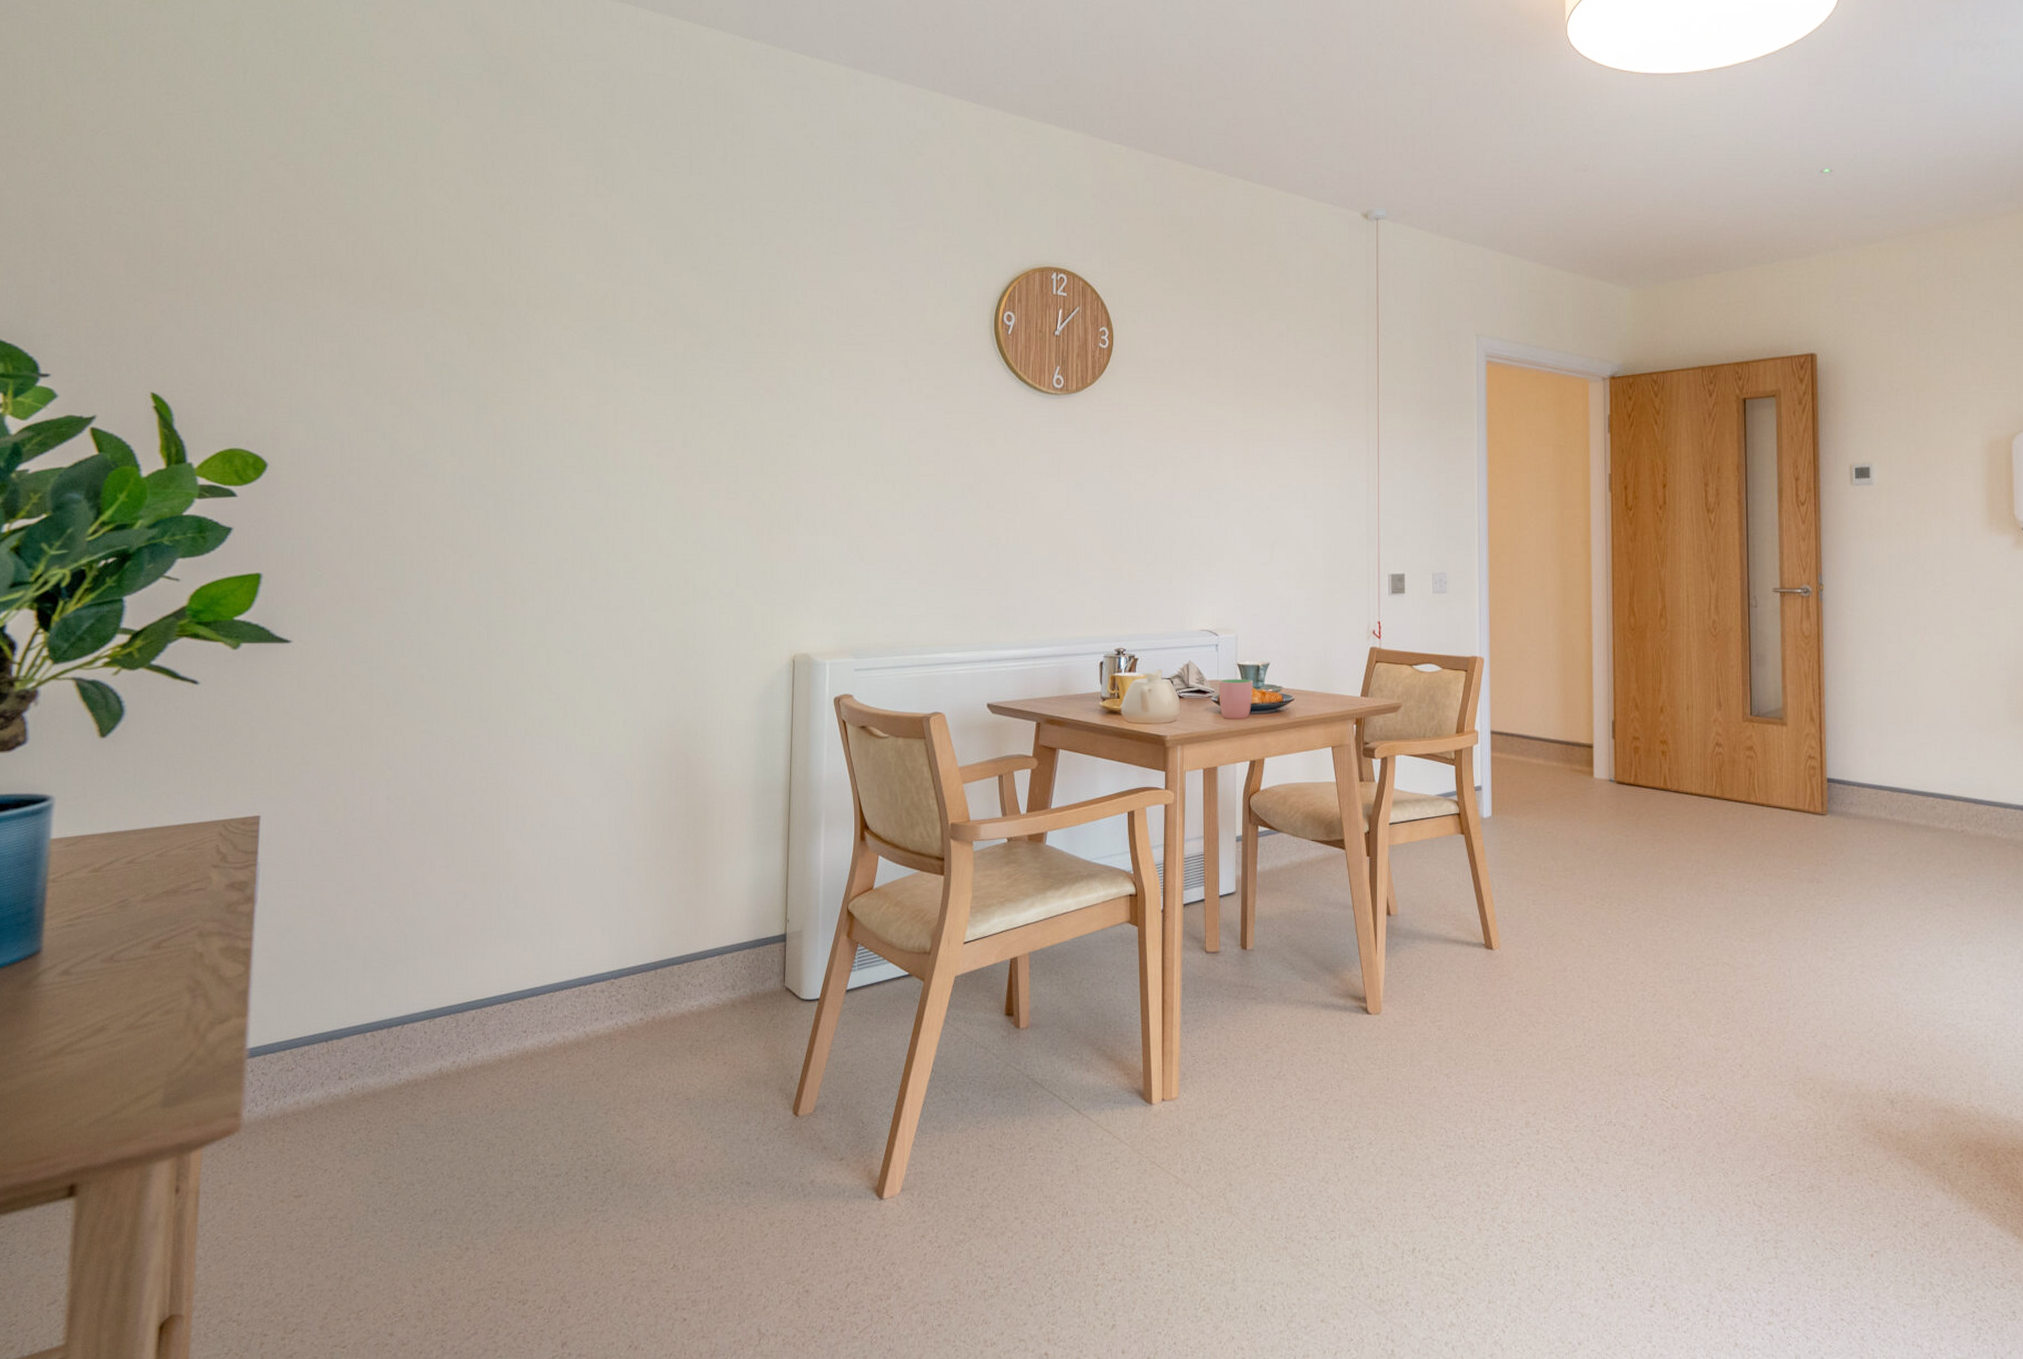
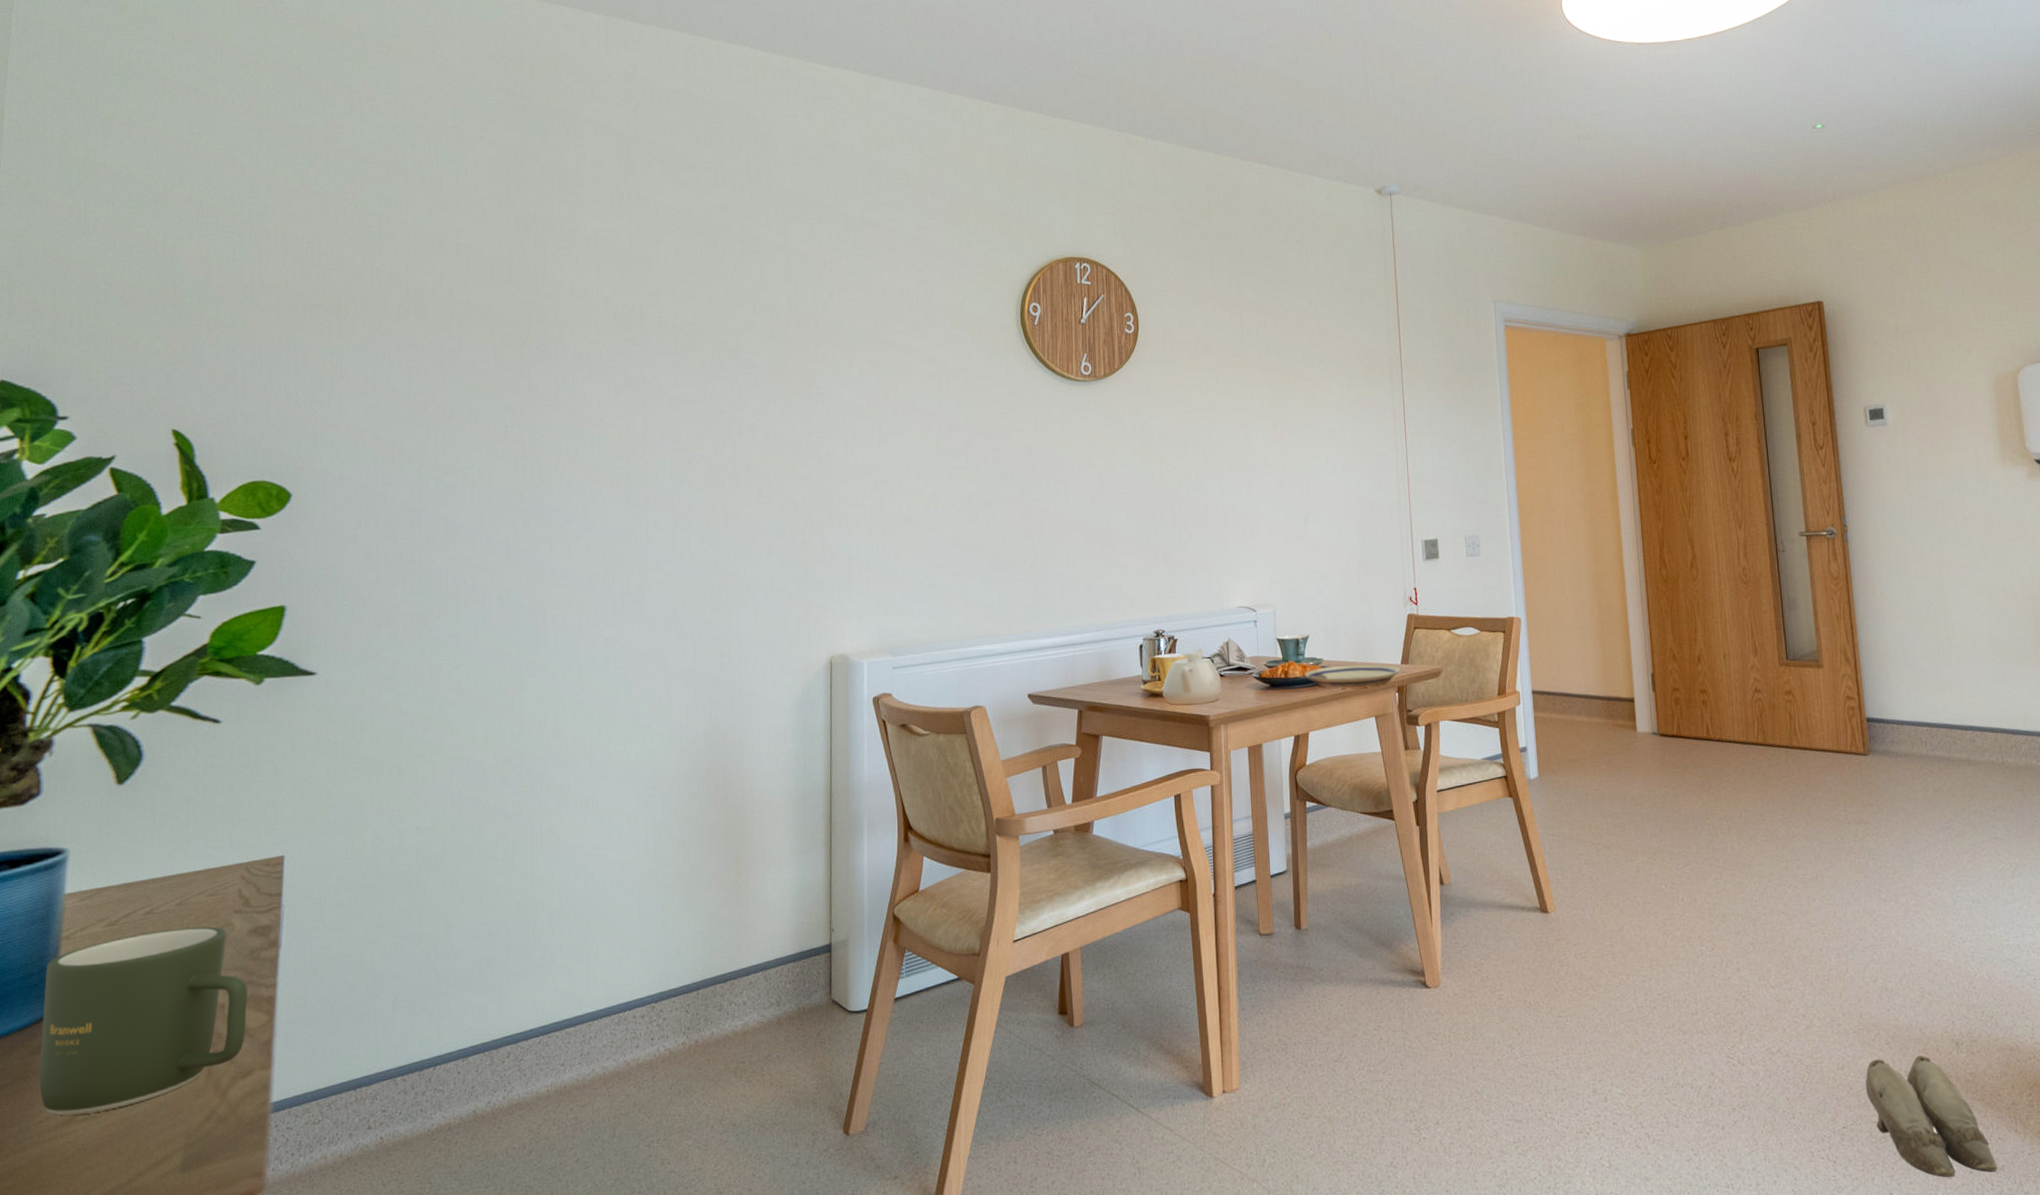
mug: none [29,878,225,1048] -> present [40,926,248,1116]
cup: present [1219,678,1253,720] -> none [1259,653,1294,696]
plate: none [1263,694,1360,717] -> present [1304,664,1401,689]
slippers: none [1796,1111,1922,1230] -> present [1865,1055,1998,1178]

